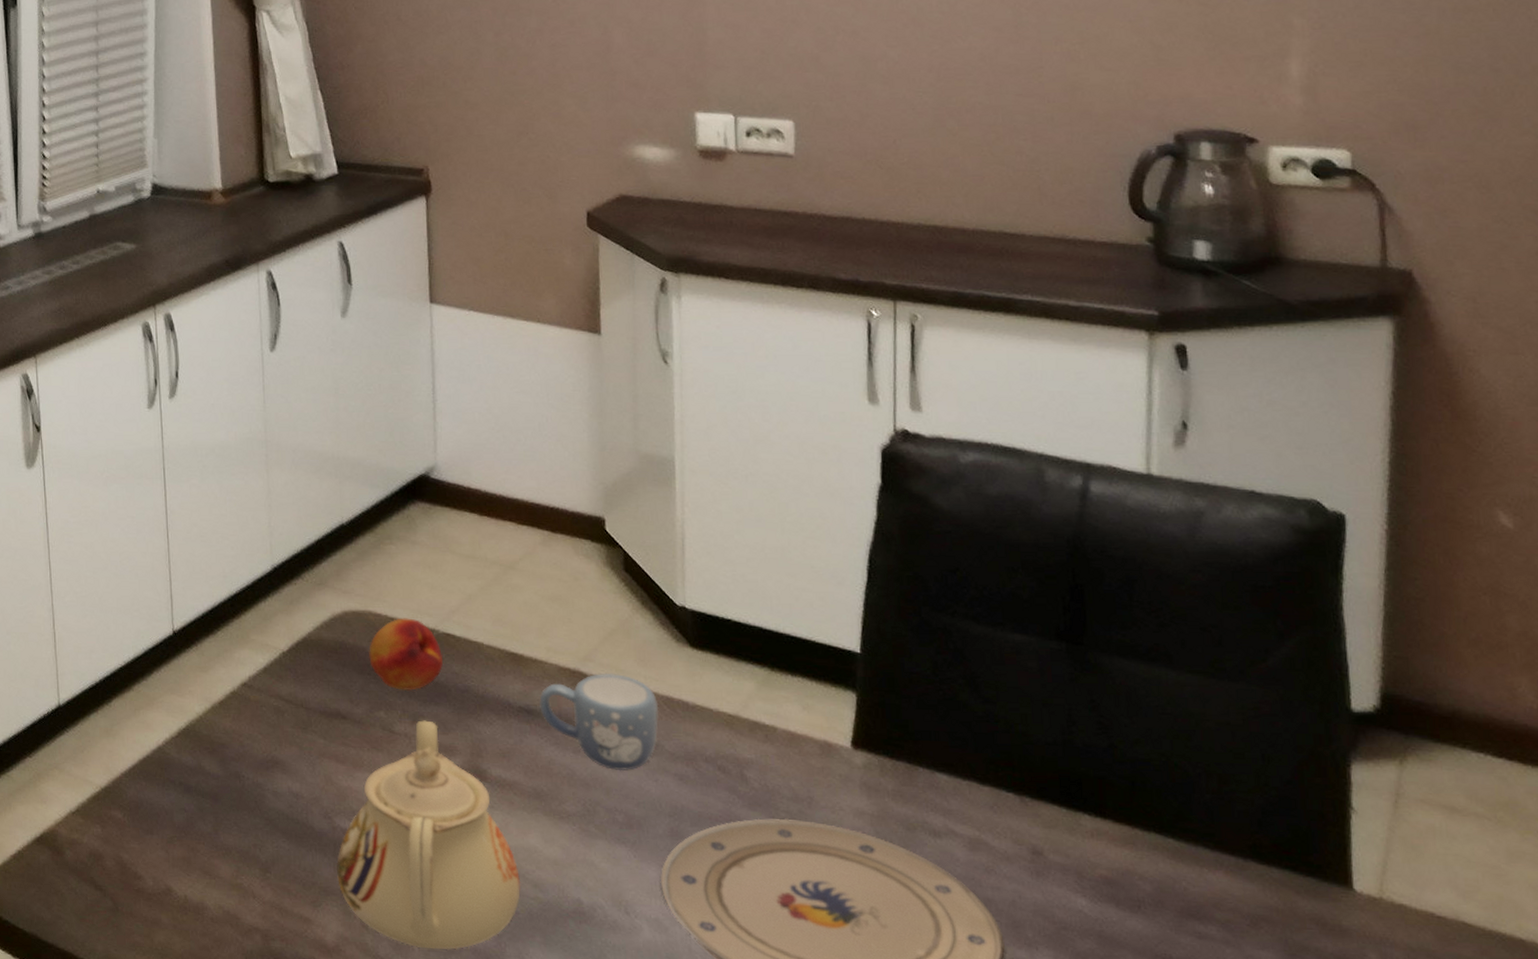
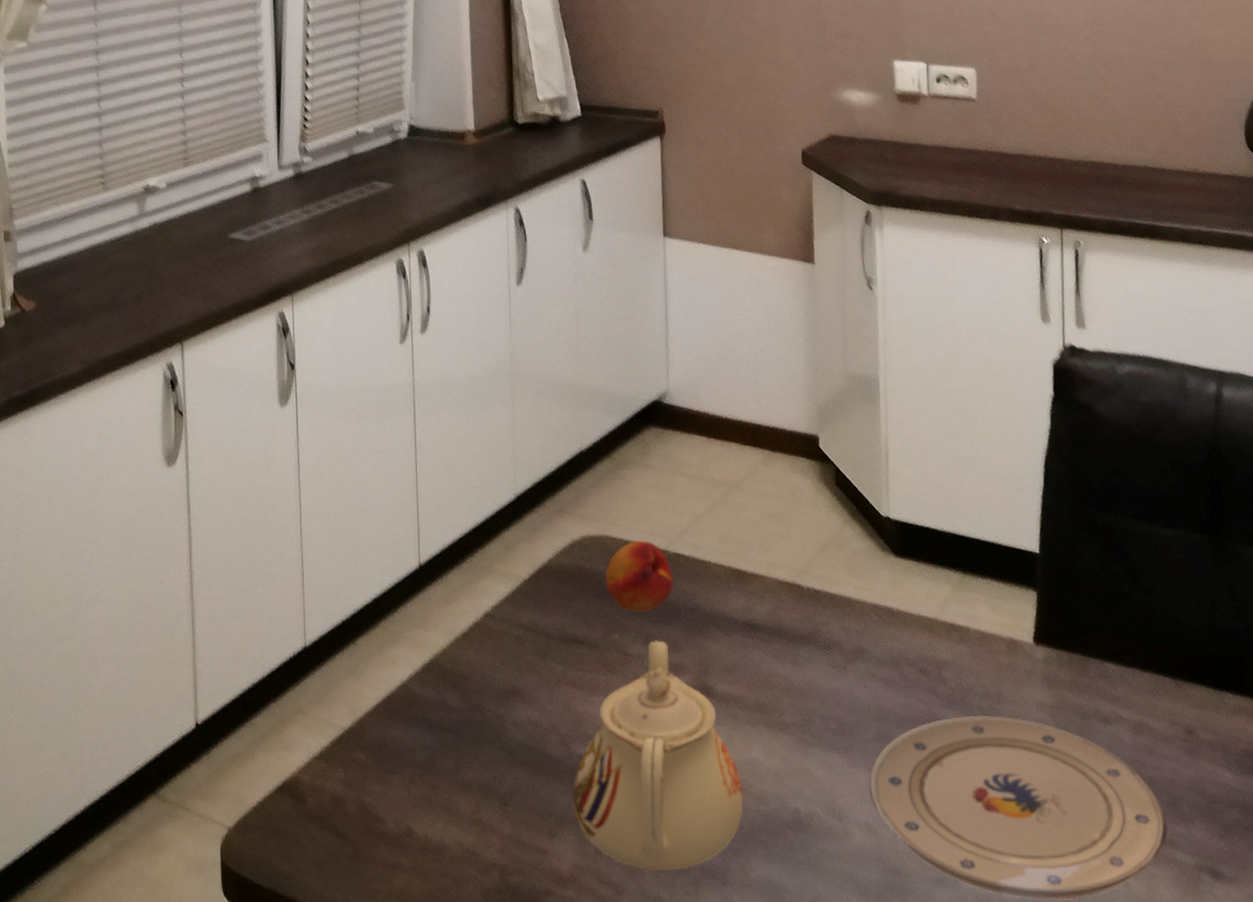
mug: present [539,673,659,772] -> none [761,584,868,680]

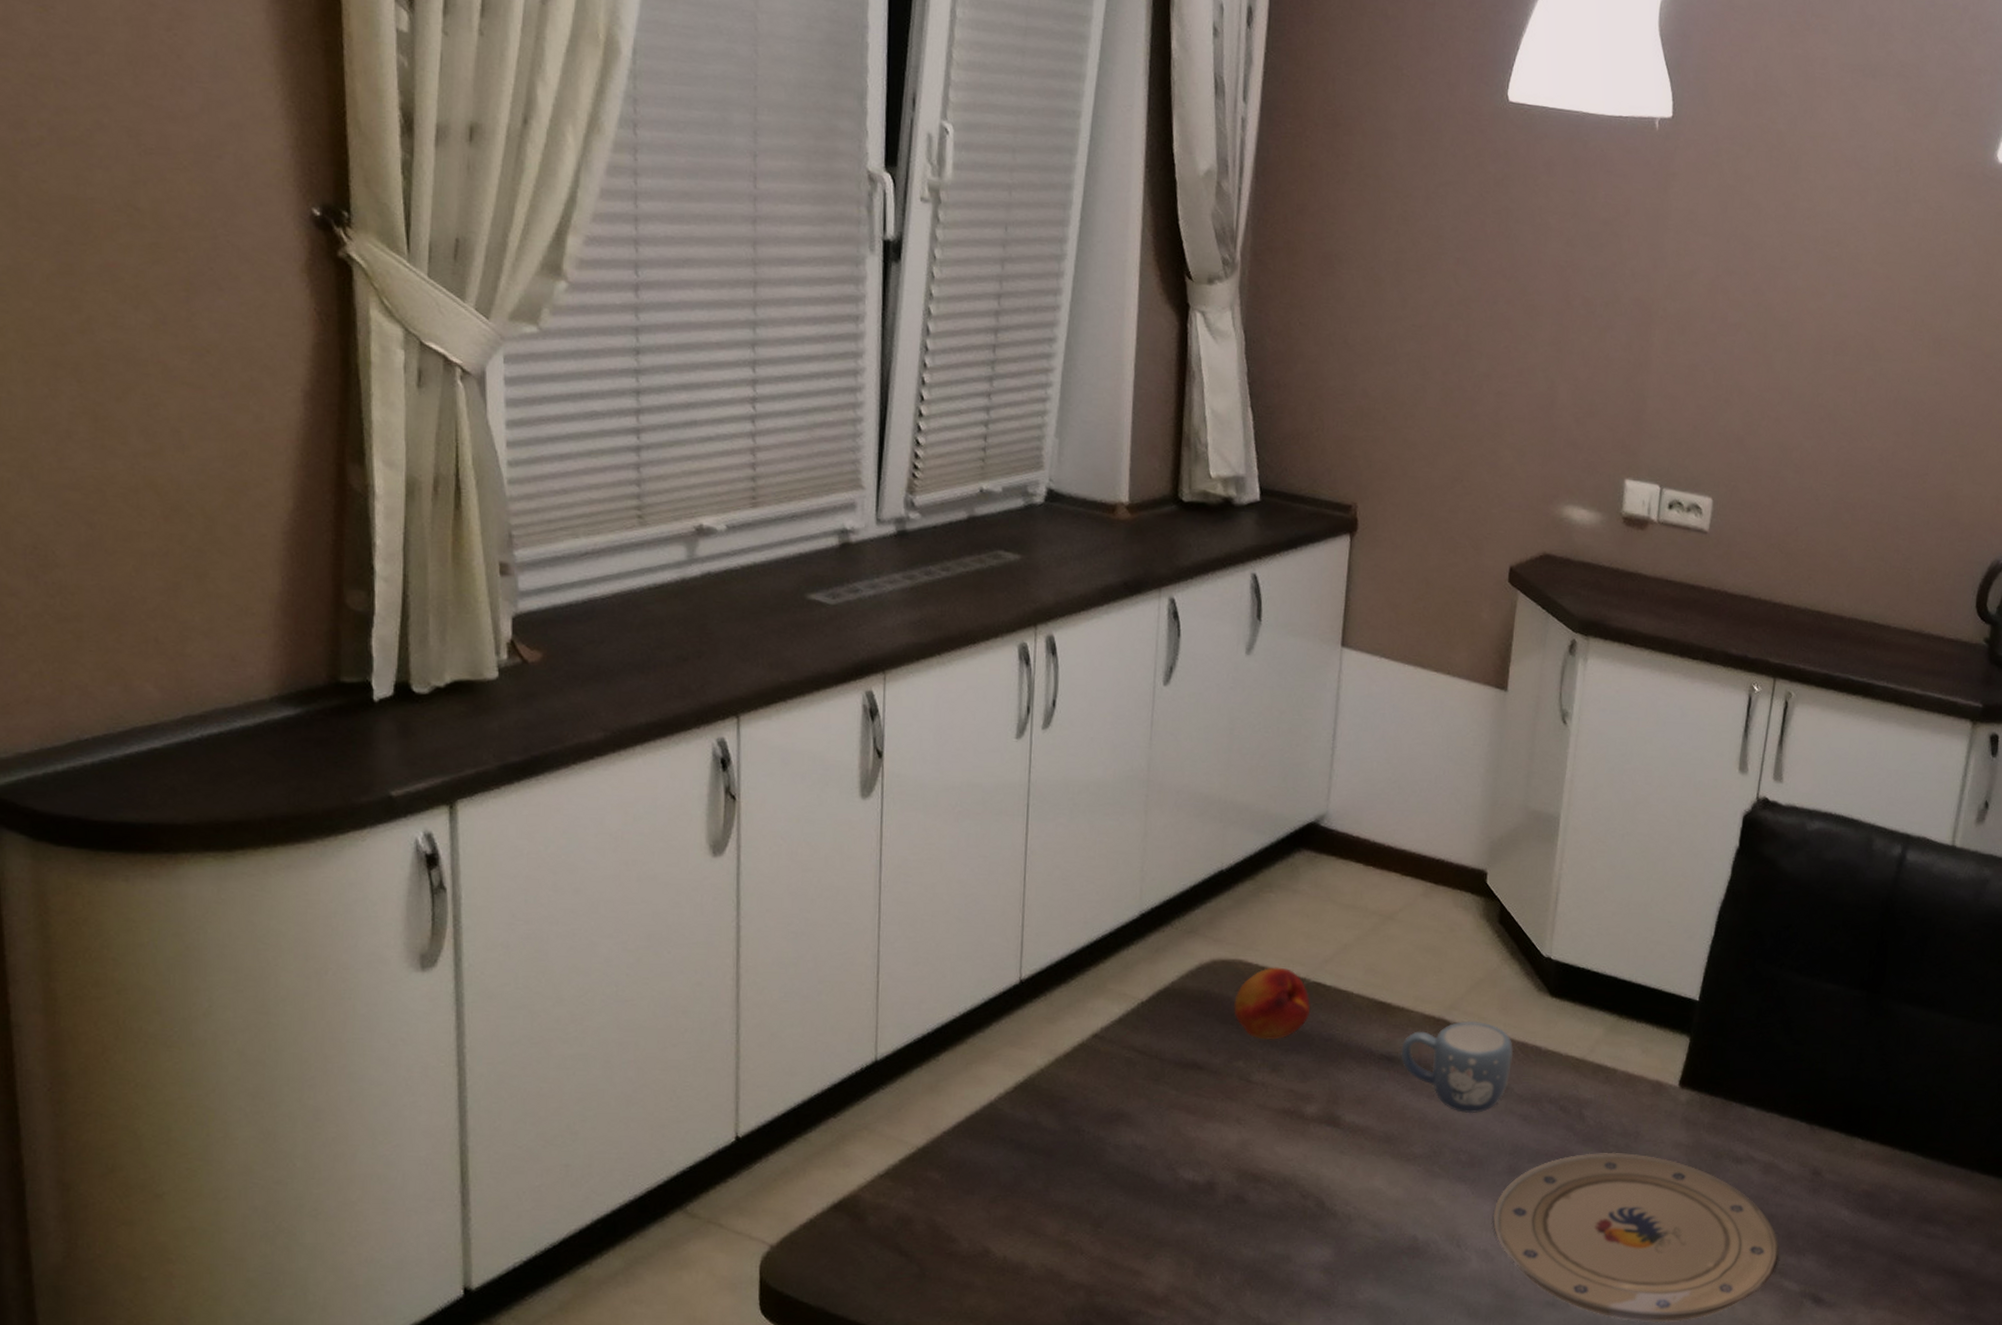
teapot: present [572,640,745,871] -> none [1173,1069,1361,1293]
mug: none [761,584,868,680] -> present [1400,1020,1514,1114]

